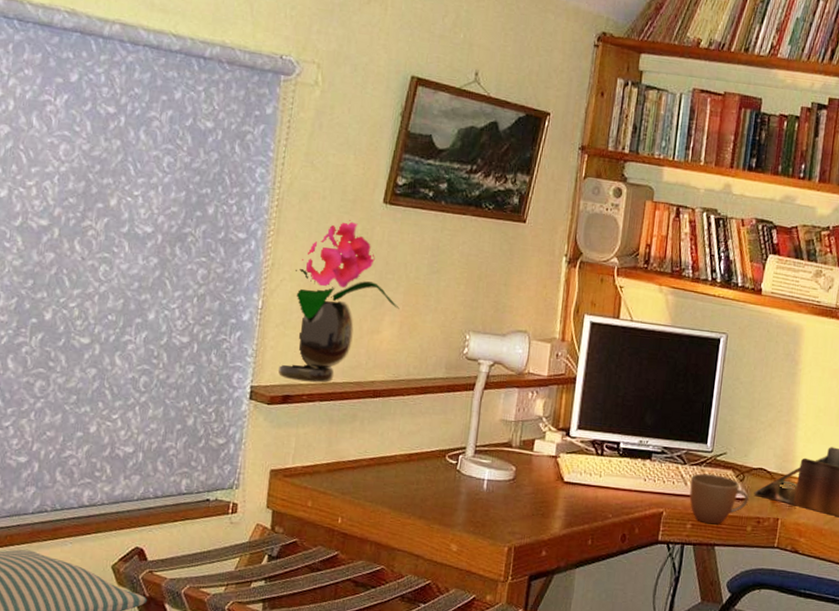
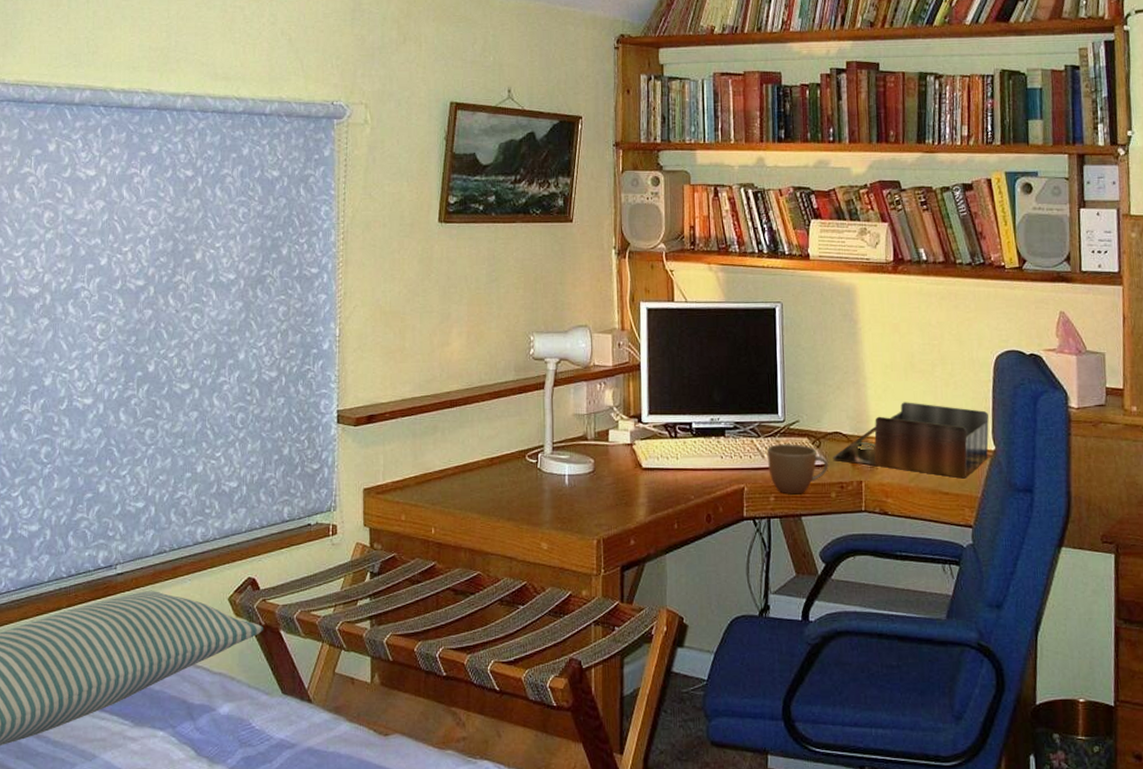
potted flower: present [277,220,399,383] -> none [360,242,465,400]

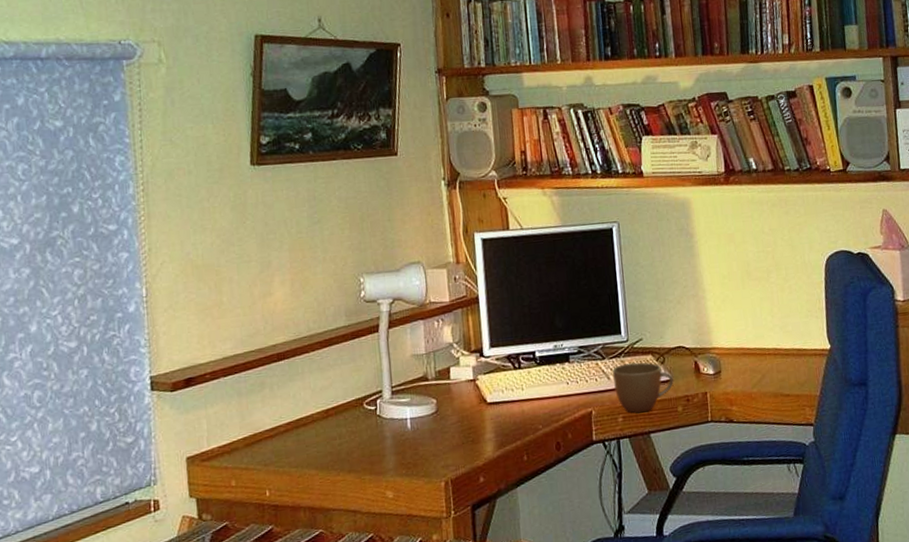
desk organizer: present [833,402,989,479] -> none [677,309,825,380]

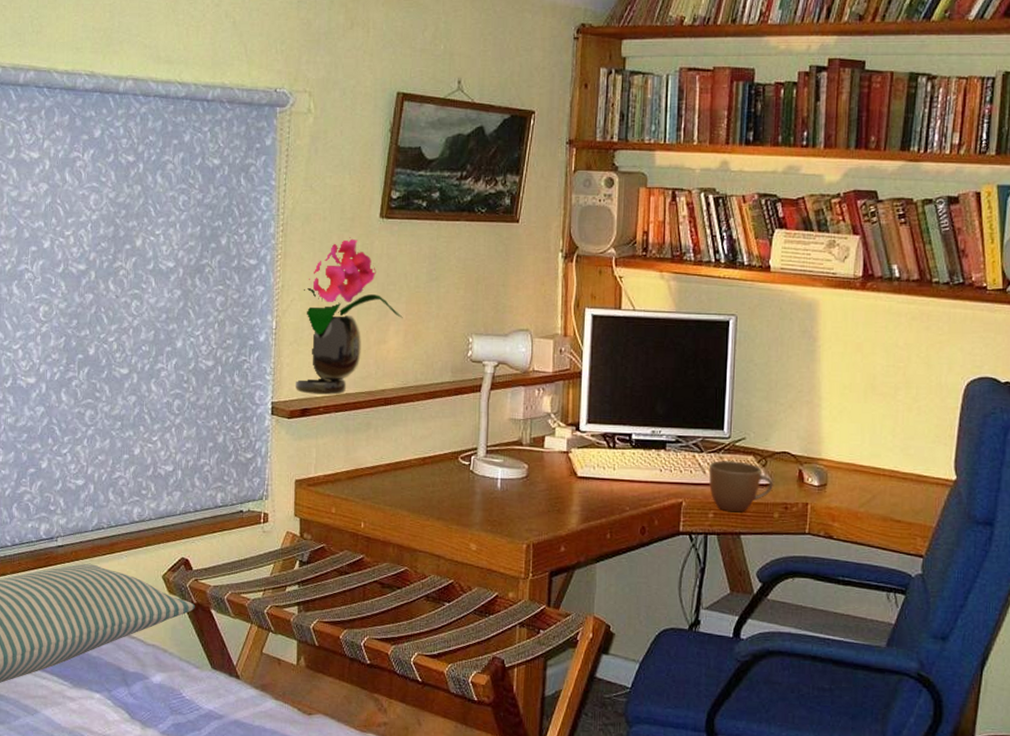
potted flower: none [174,189,287,362] -> present [295,237,403,395]

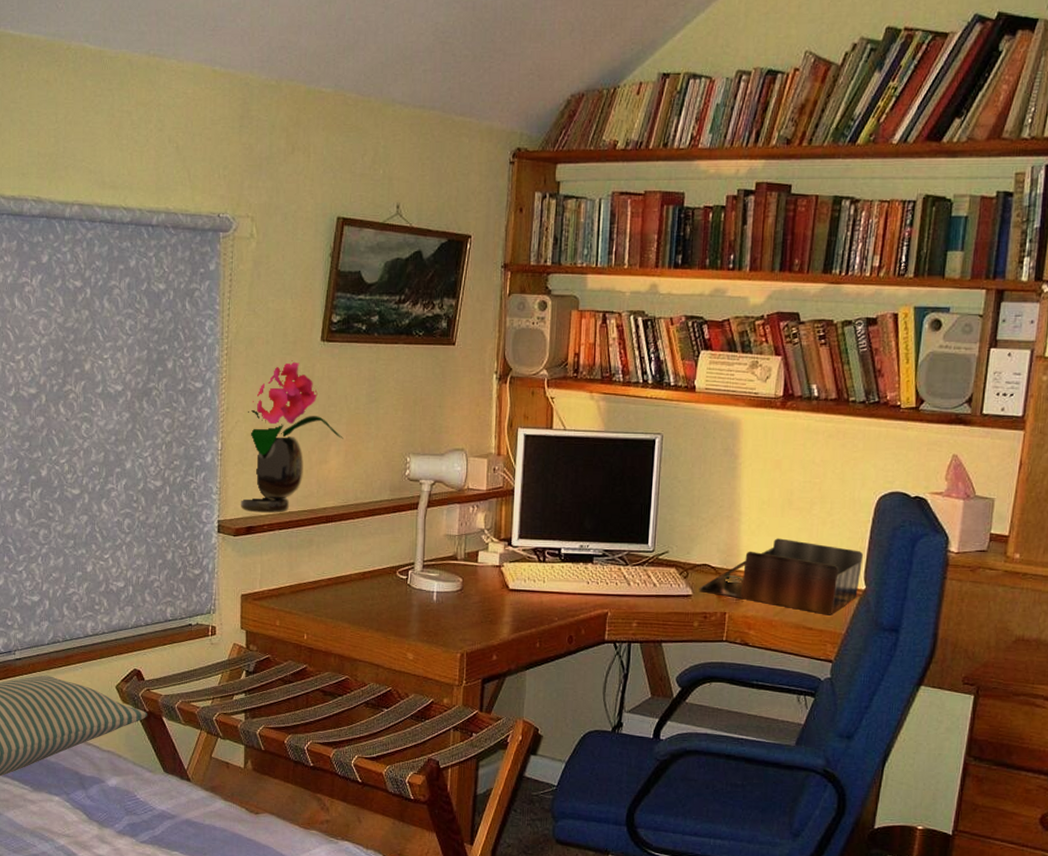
cup: present [708,460,773,513] -> none [633,573,694,622]
desk organizer: none [778,425,952,507] -> present [699,538,863,615]

